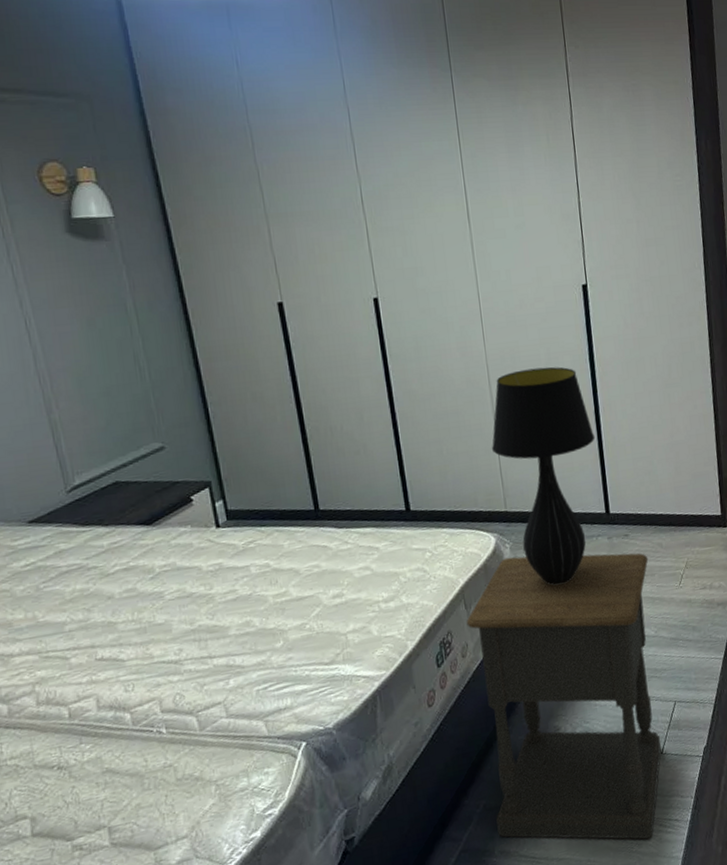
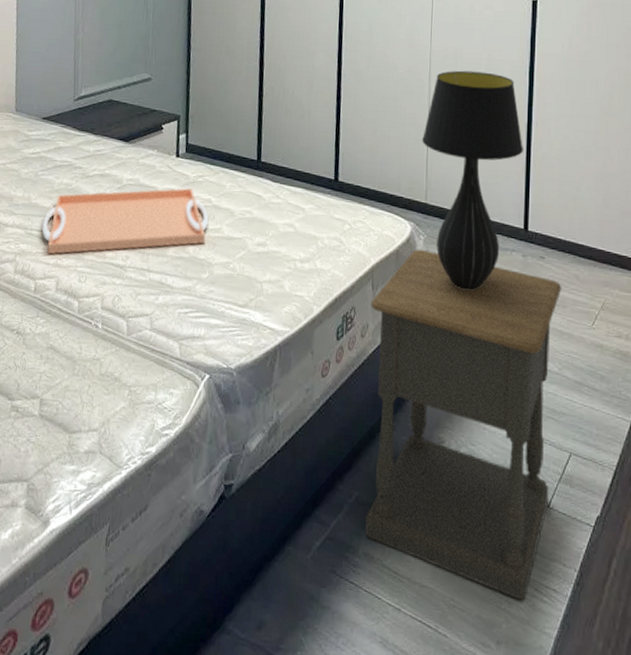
serving tray: none [59,557,272,673] -> present [41,188,209,255]

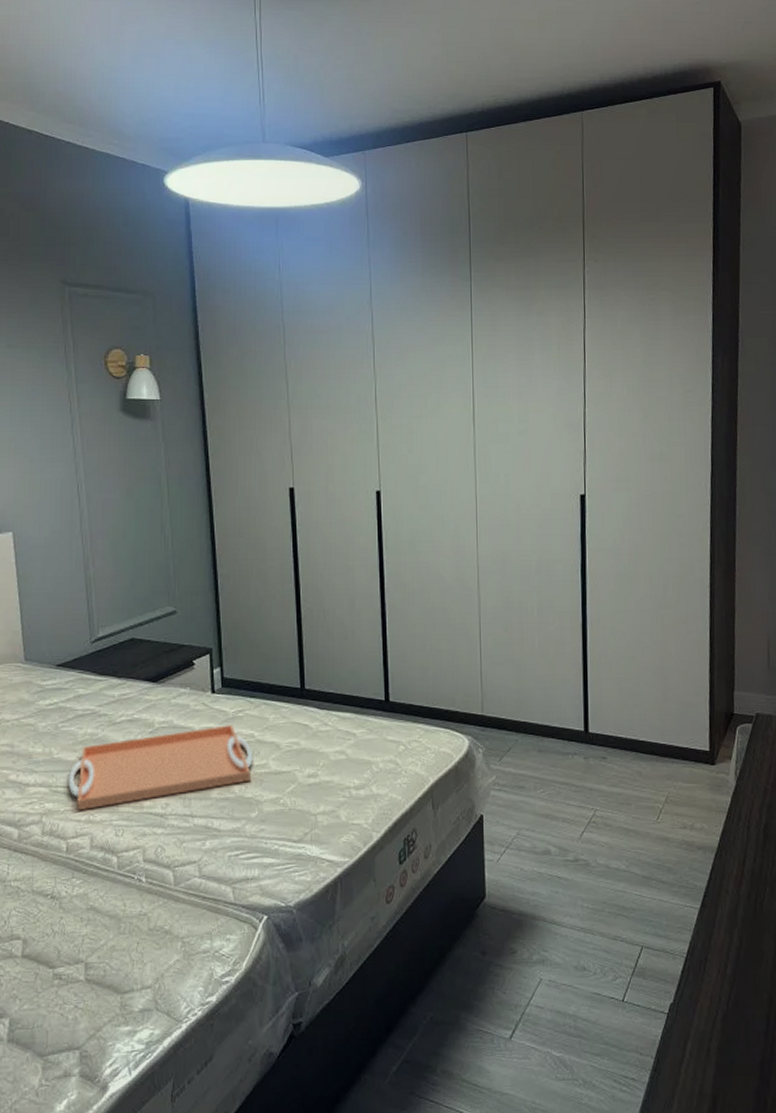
nightstand: present [365,249,562,601] -> none [432,762,626,1094]
table lamp: present [421,70,524,290] -> none [474,574,580,799]

